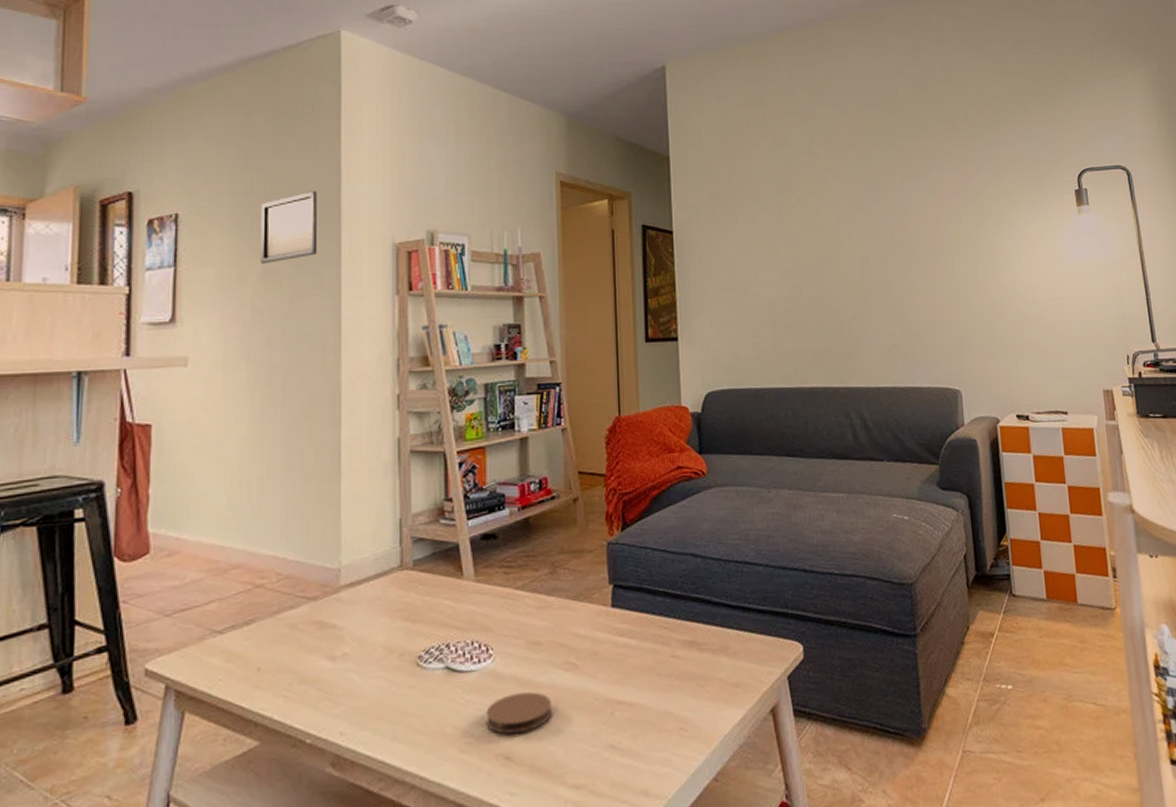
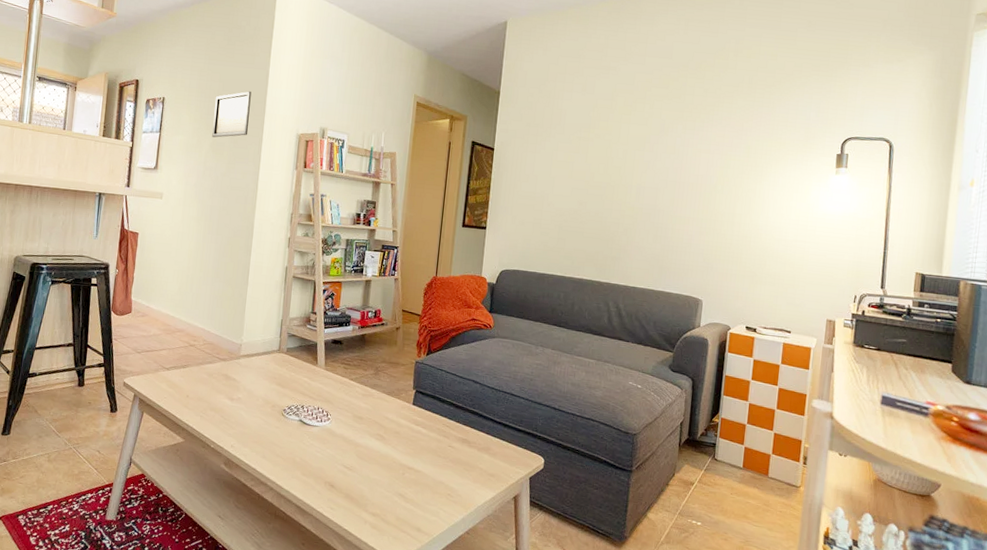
coaster: present [486,692,552,734] -> none [321,446,365,472]

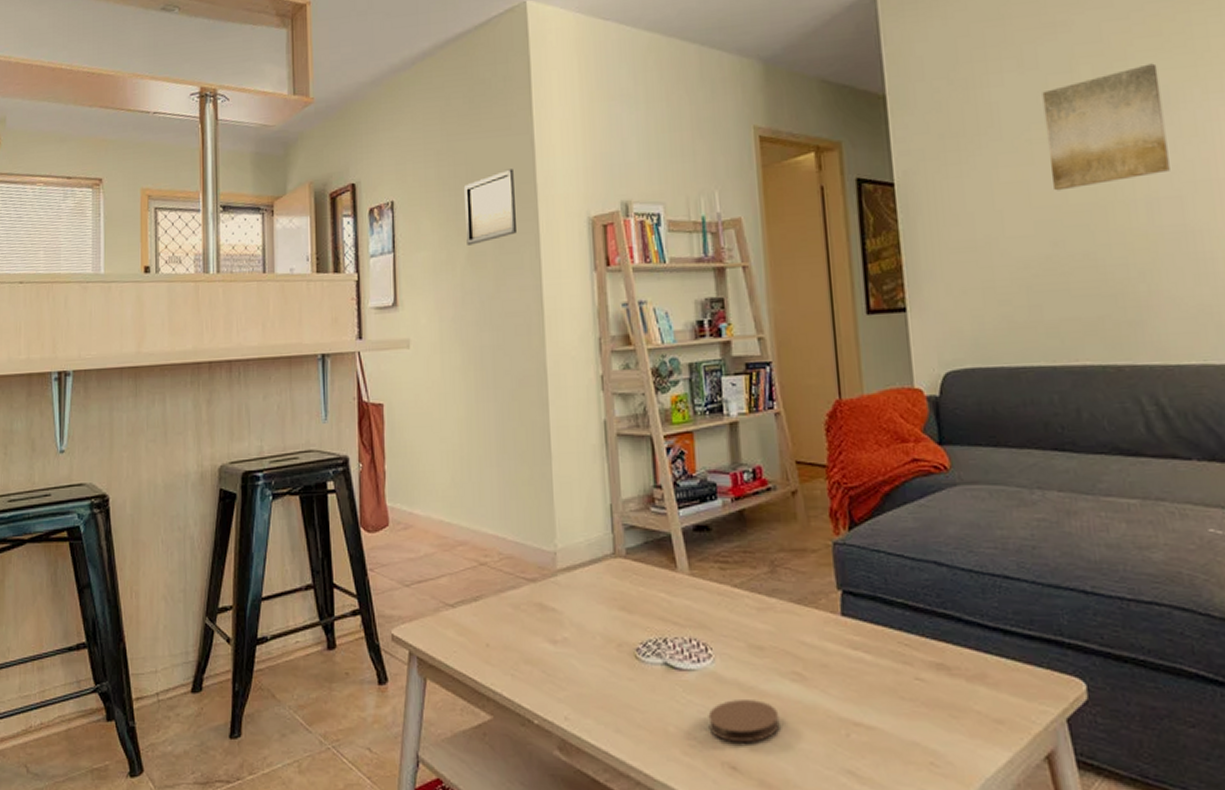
coaster: none [321,446,365,472] -> present [708,700,780,743]
wall art: none [587,104,662,173] -> present [1042,63,1170,191]

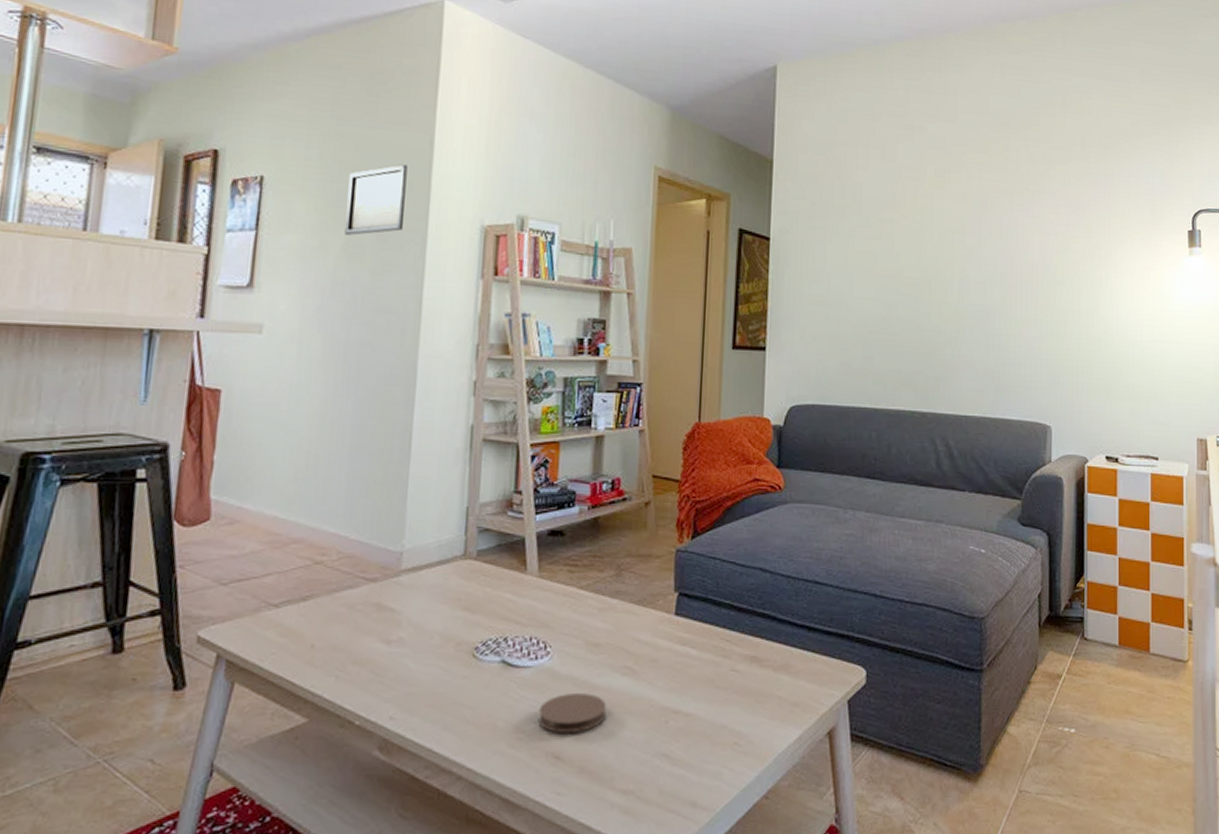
wall art: present [1042,63,1170,191] -> none [894,173,981,265]

